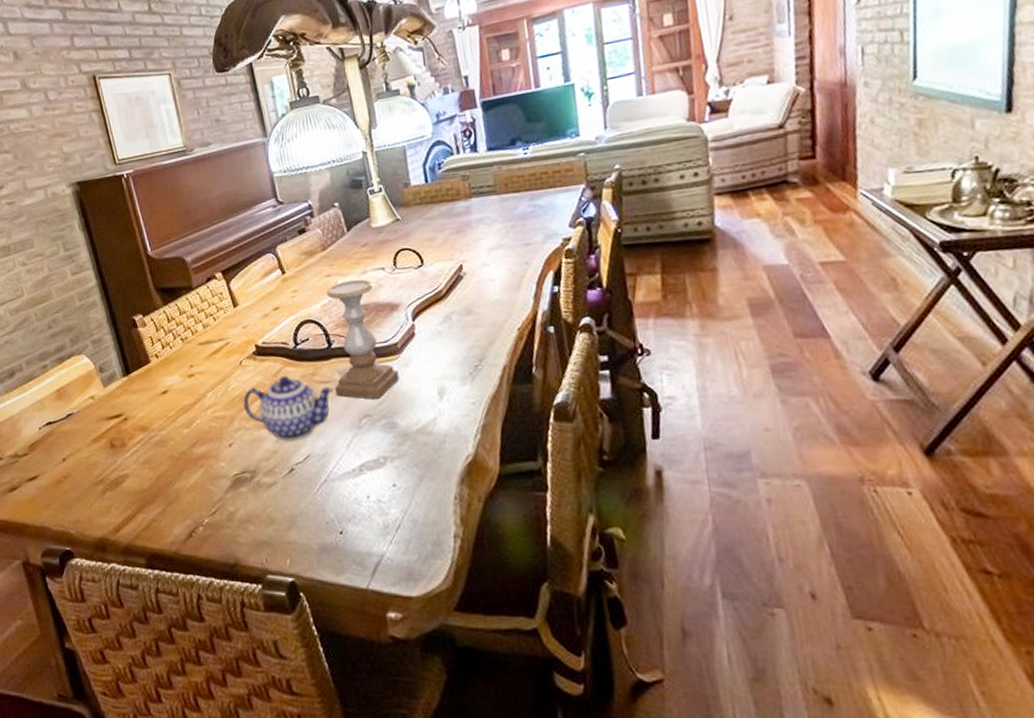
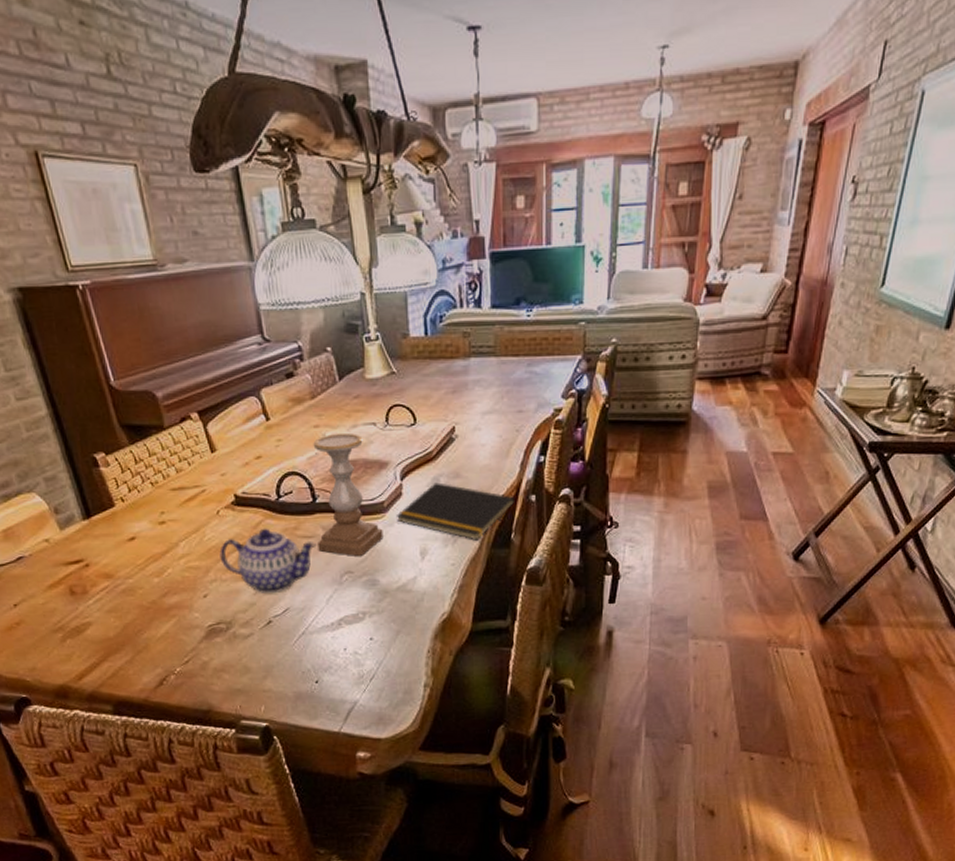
notepad: none [410,320,533,377] -> present [395,482,515,541]

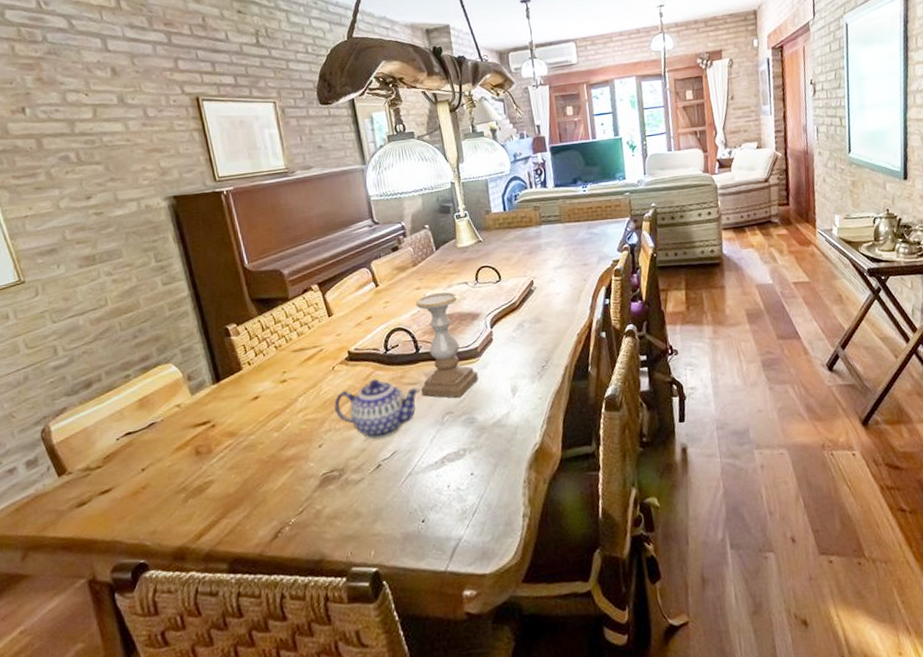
notepad: present [395,482,515,541] -> none [488,327,589,375]

